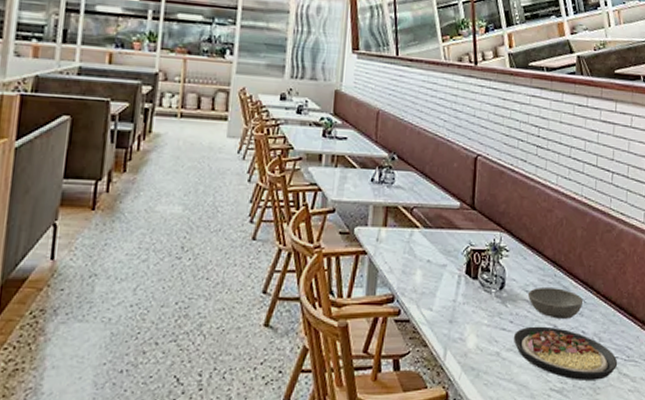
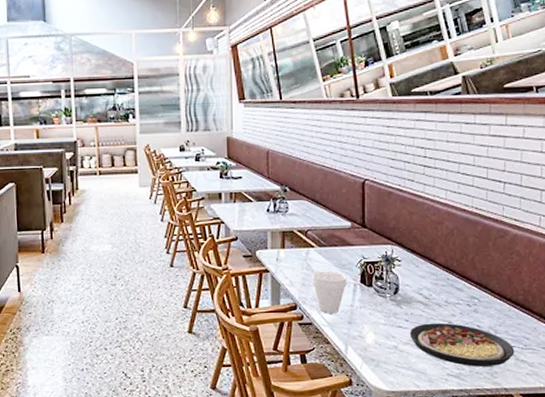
cup: none [413,257,451,309] -> present [312,271,347,313]
soup bowl: present [527,288,584,319] -> none [421,290,478,316]

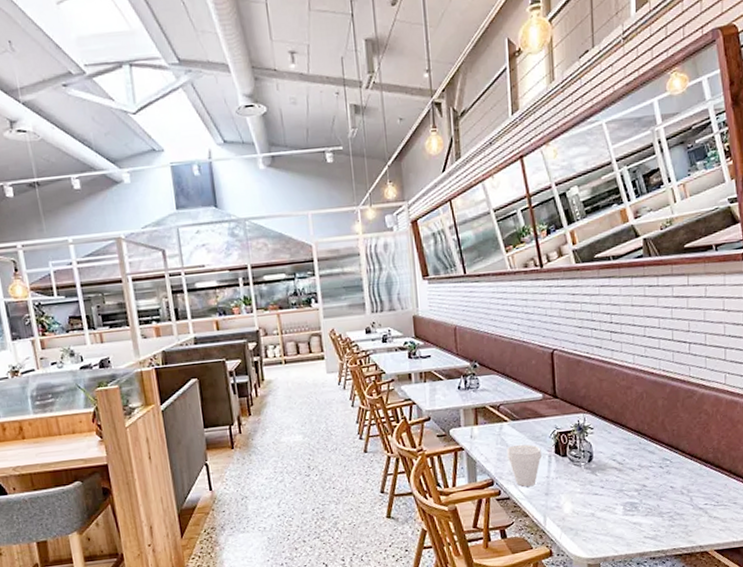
plate: present [409,323,515,367] -> none [605,486,708,527]

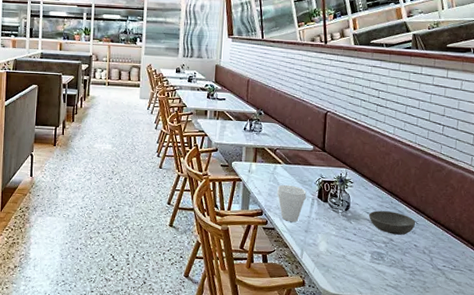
soup bowl: none [615,453,670,480] -> present [368,211,416,235]

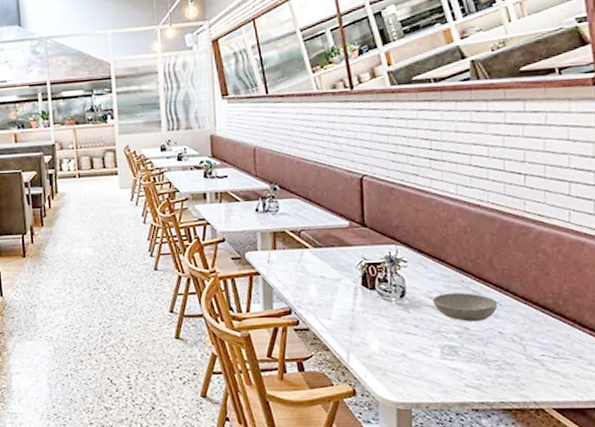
cup: present [277,184,306,222] -> none [307,273,346,318]

